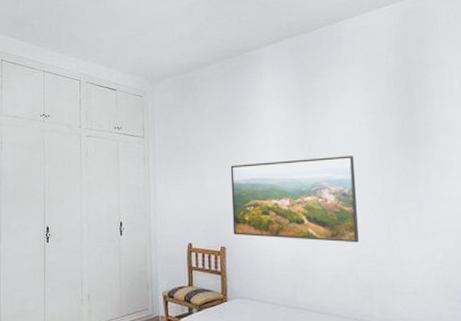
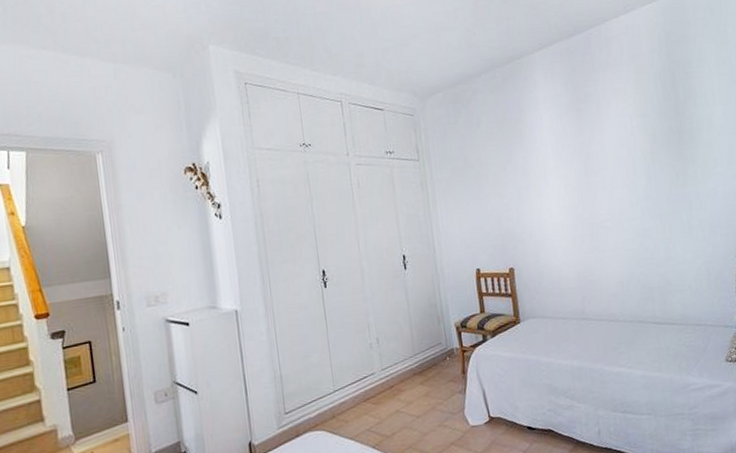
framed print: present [230,156,359,243] -> none [511,161,639,255]

